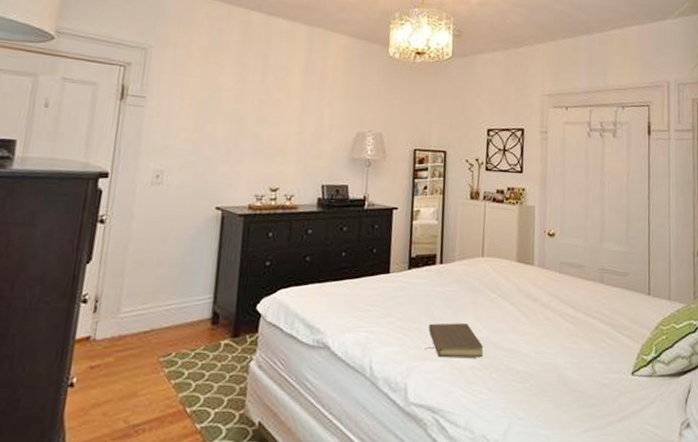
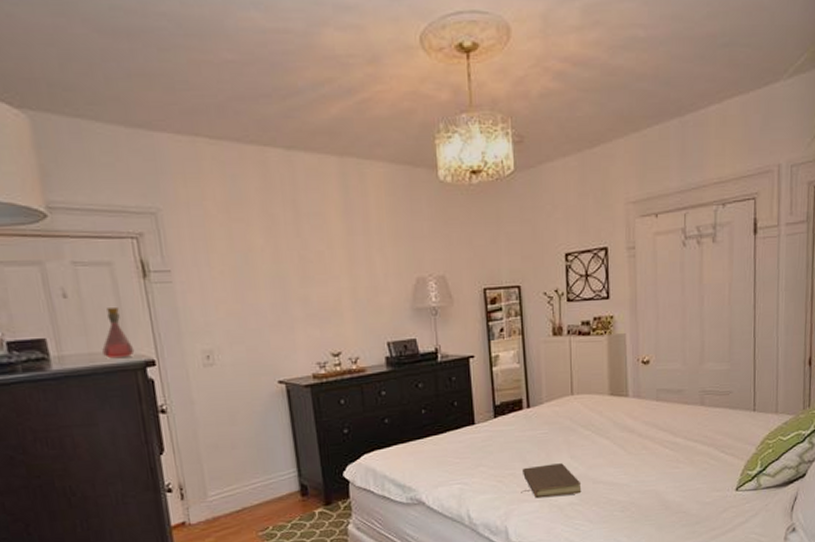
flask: none [63,121,94,167] -> present [102,308,135,359]

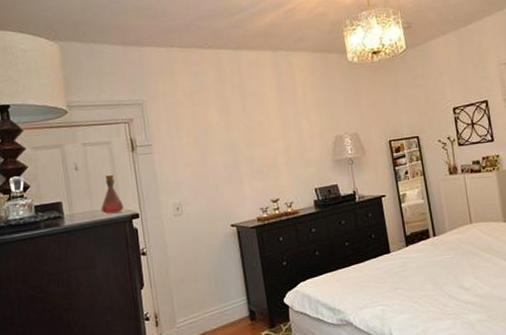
book: present [521,463,582,499] -> none [433,284,489,317]

